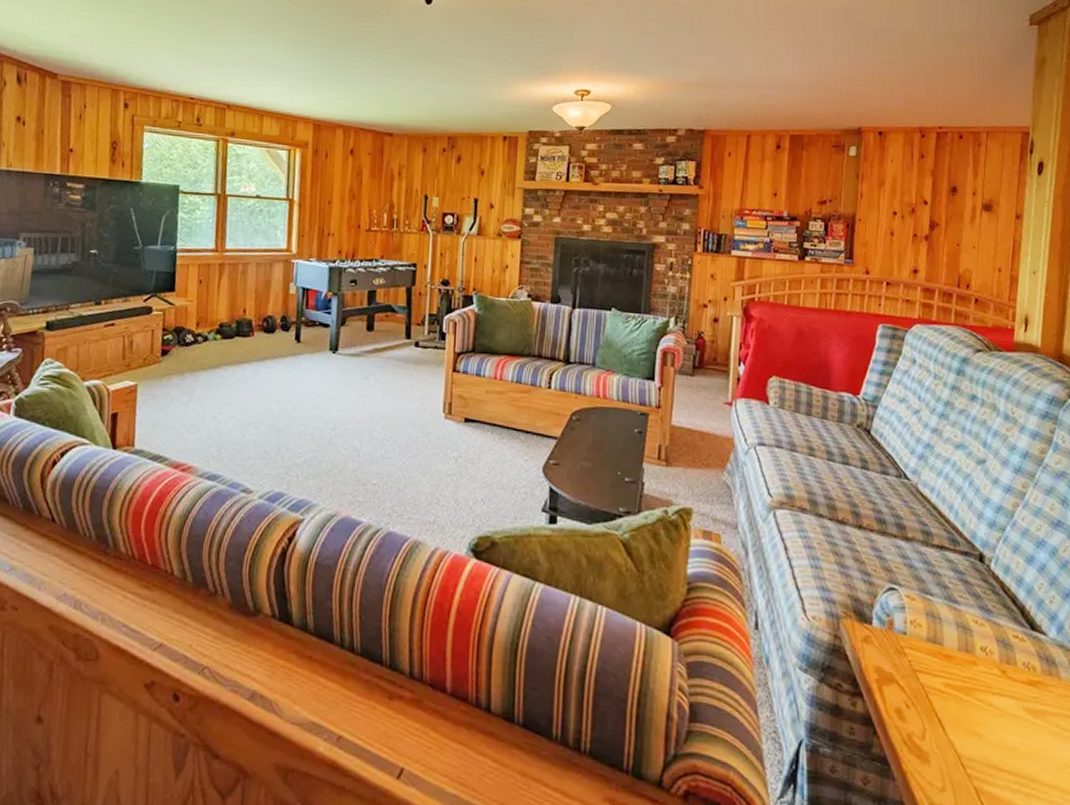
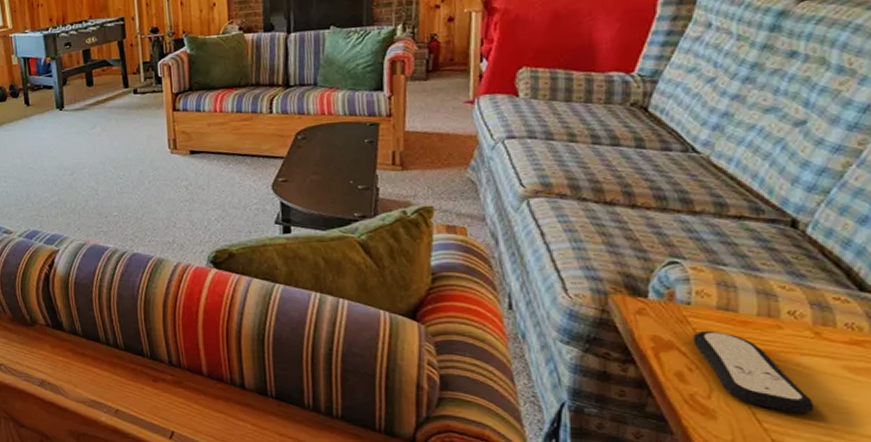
remote control: none [909,664,1005,759] -> present [693,332,815,414]

